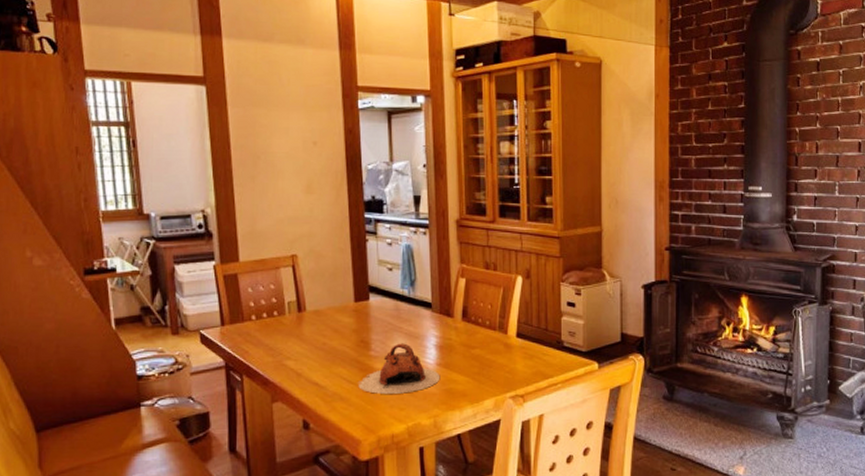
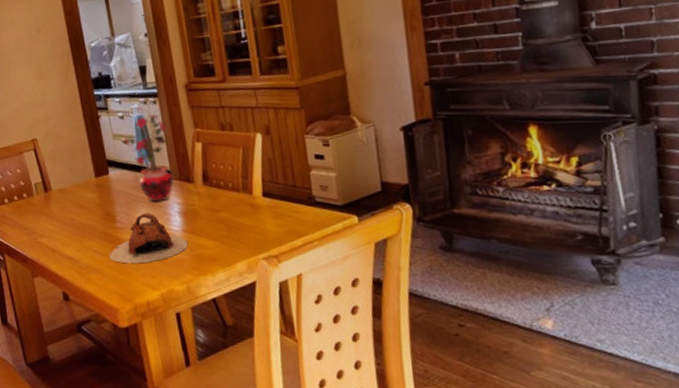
potted plant: none [387,245,437,334] -> present [122,114,174,203]

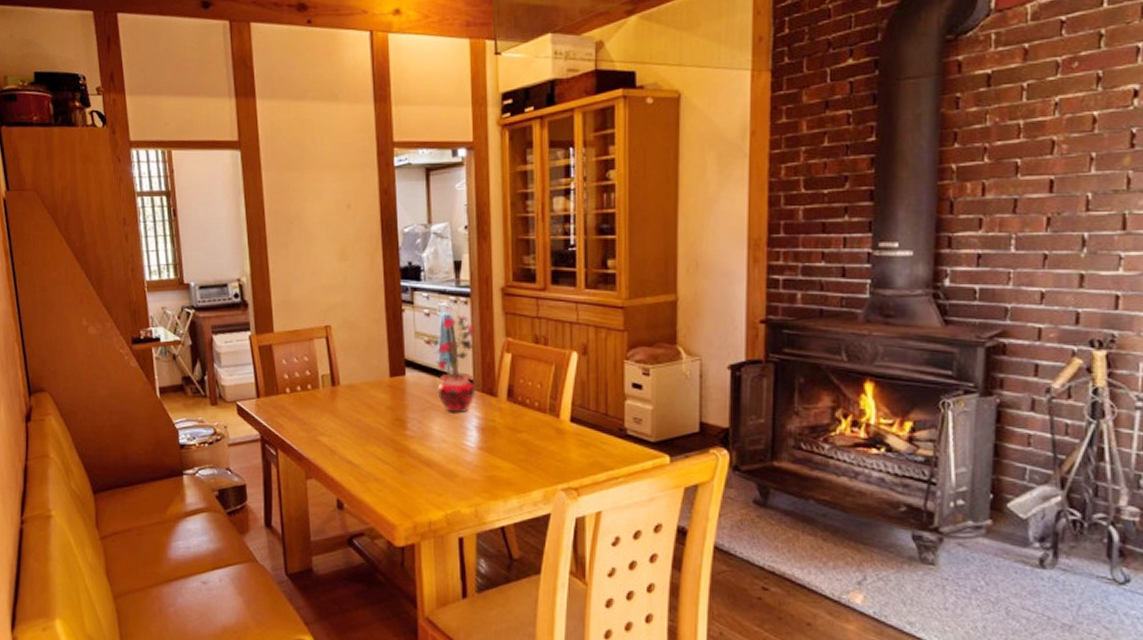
teapot: present [109,212,189,264] -> none [394,423,482,478]

